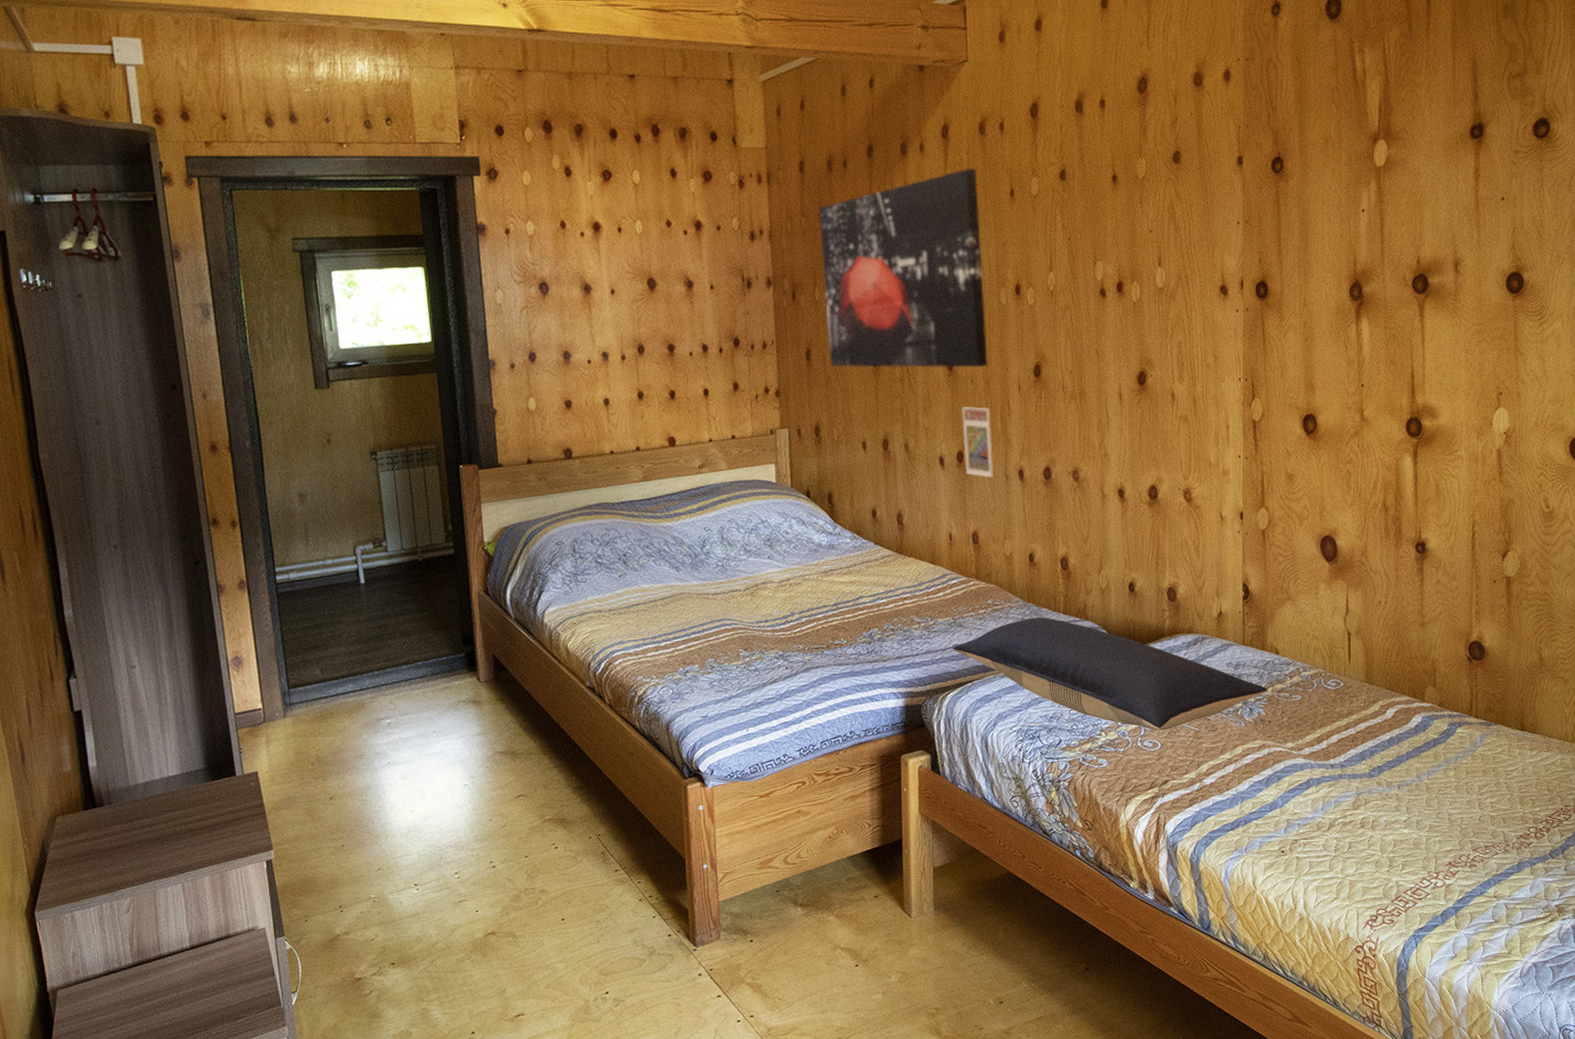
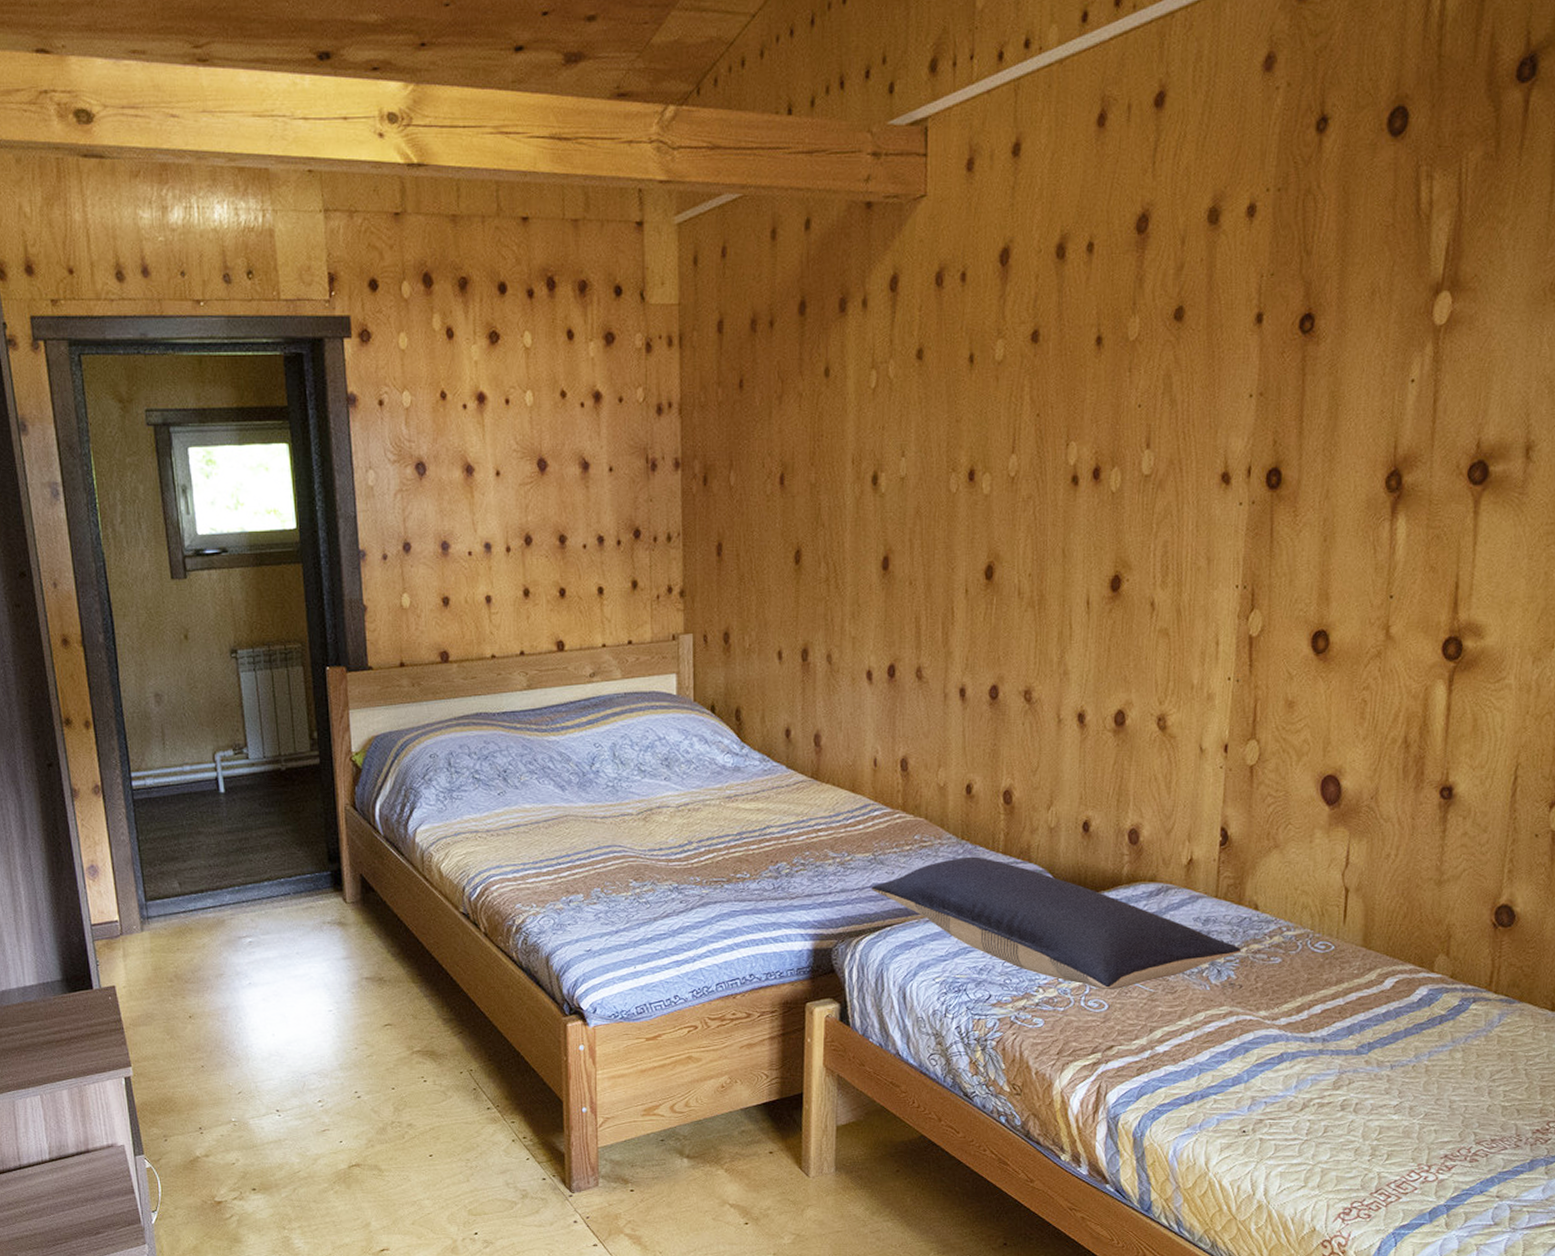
wall art: present [818,168,989,368] -> none [738,329,932,568]
trading card display case: present [962,406,994,478] -> none [896,613,931,697]

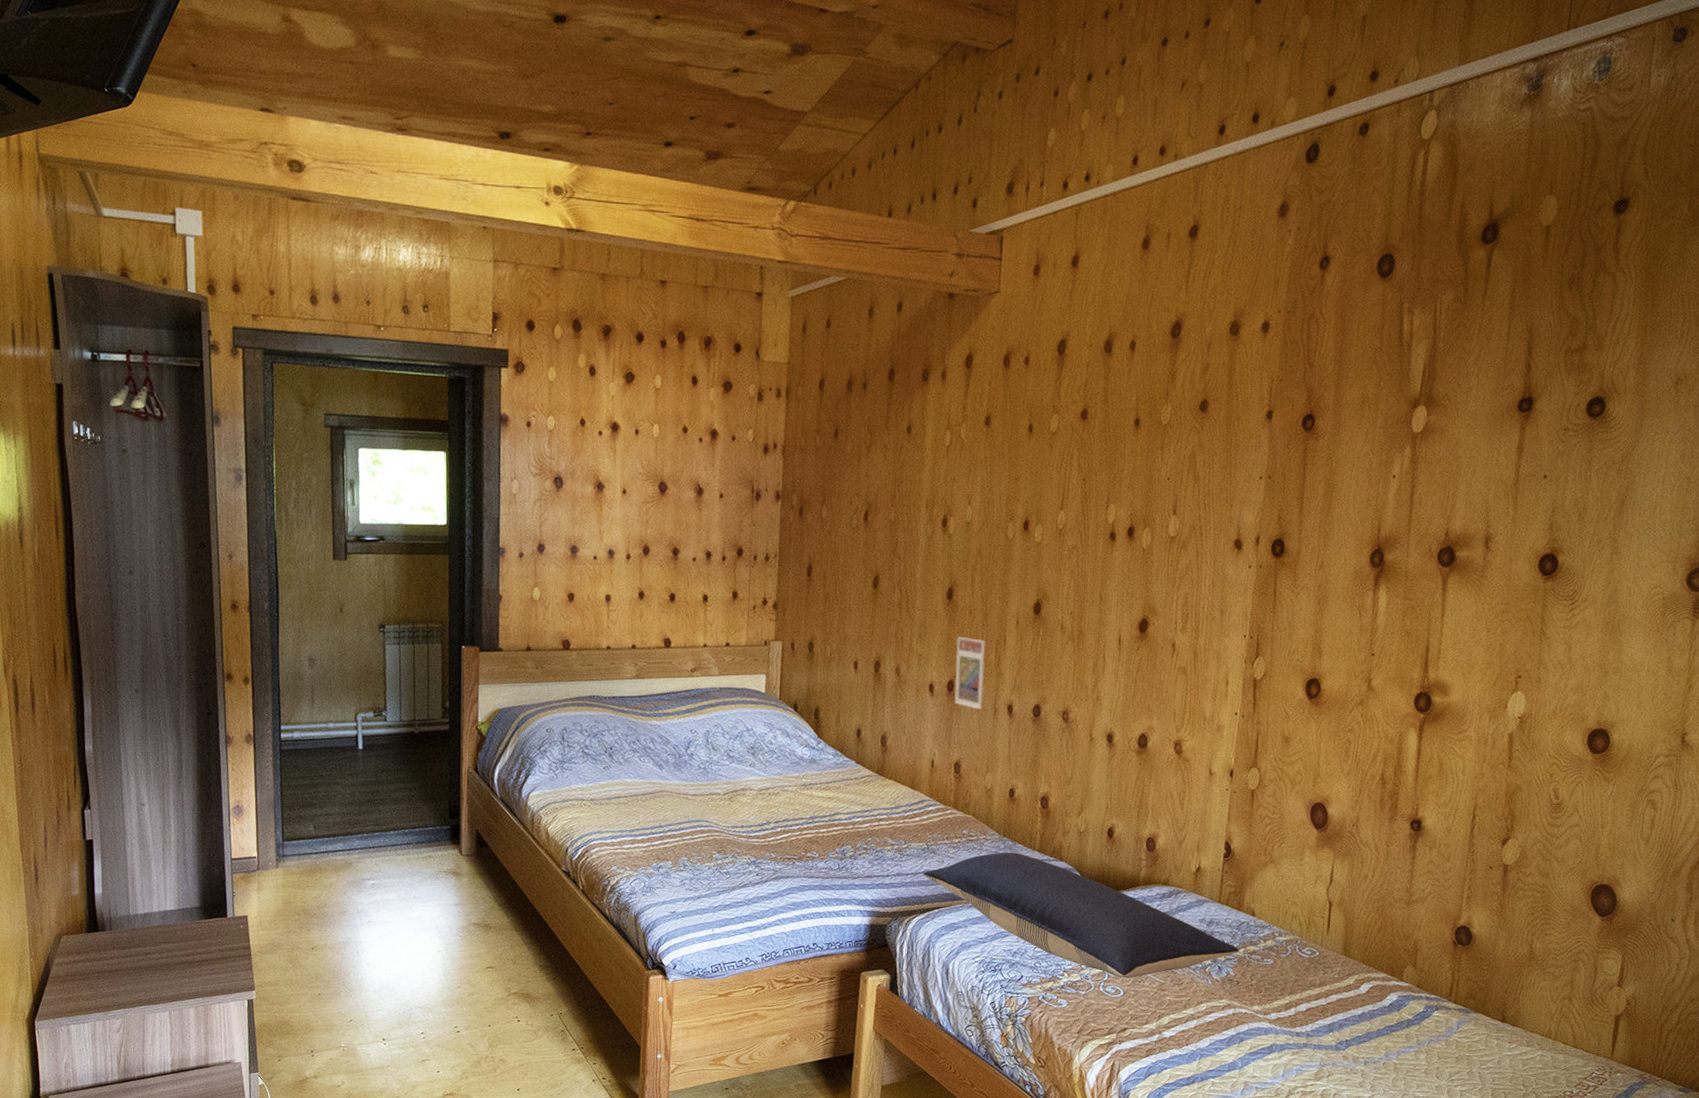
trading card display case: none [896,613,931,697] -> present [954,637,985,710]

